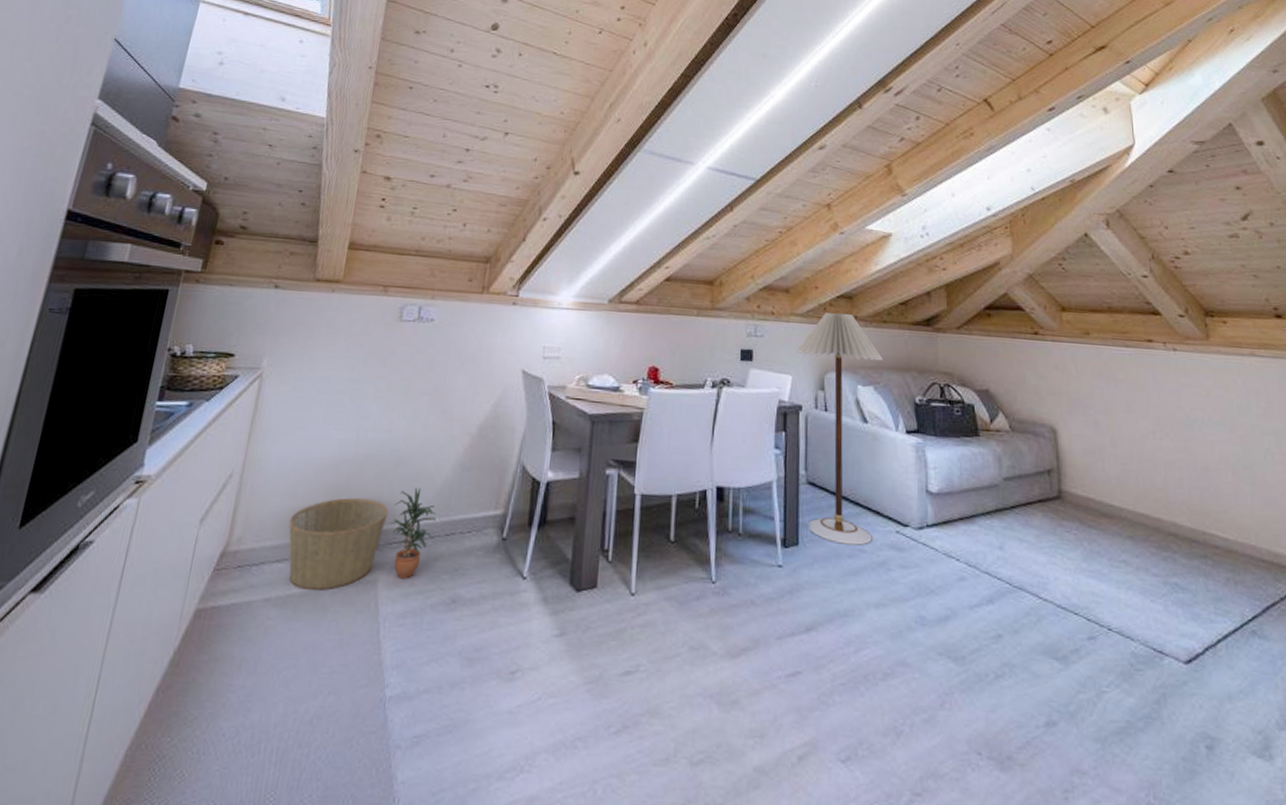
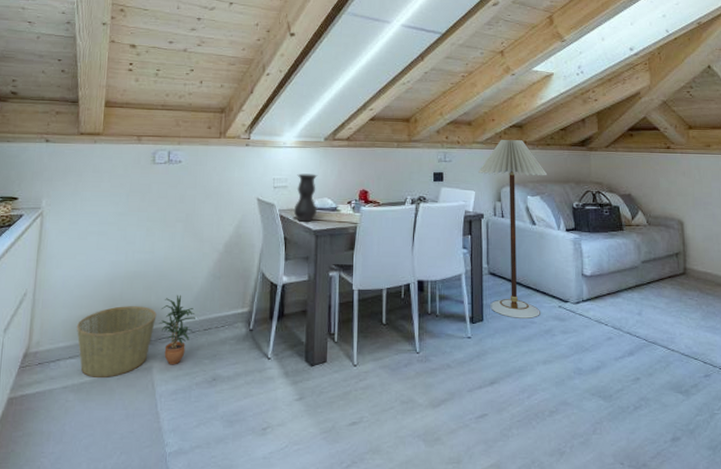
vase: none [565,342,598,405] -> present [293,173,318,223]

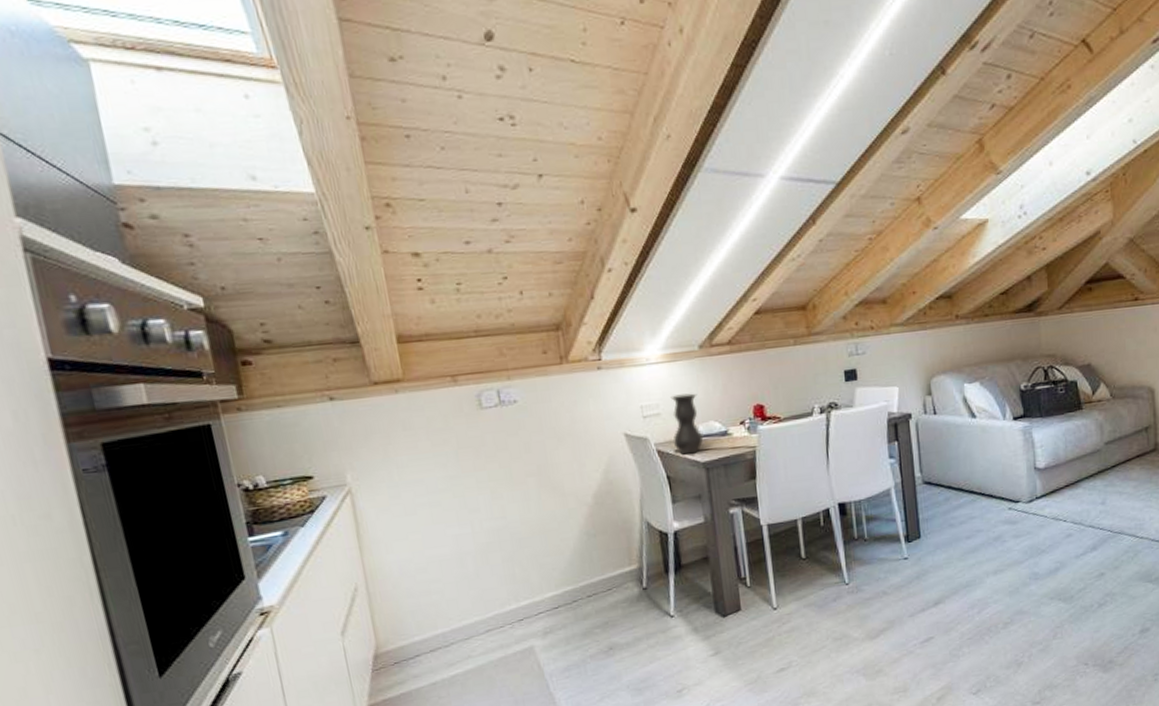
basket: present [77,306,157,377] -> none [430,581,527,669]
potted plant: present [159,294,195,365] -> none [529,561,575,641]
floor lamp: present [479,139,548,318] -> none [901,313,987,530]

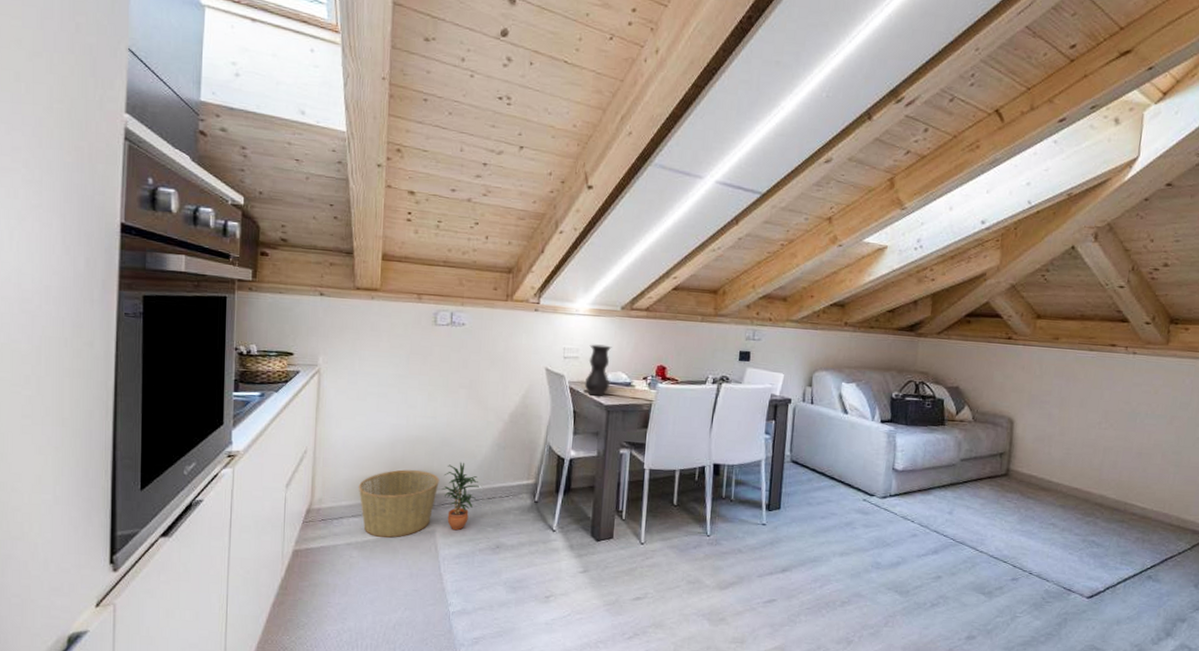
basket: none [430,581,527,669] -> present [359,469,440,538]
potted plant: none [529,561,575,641] -> present [441,462,479,531]

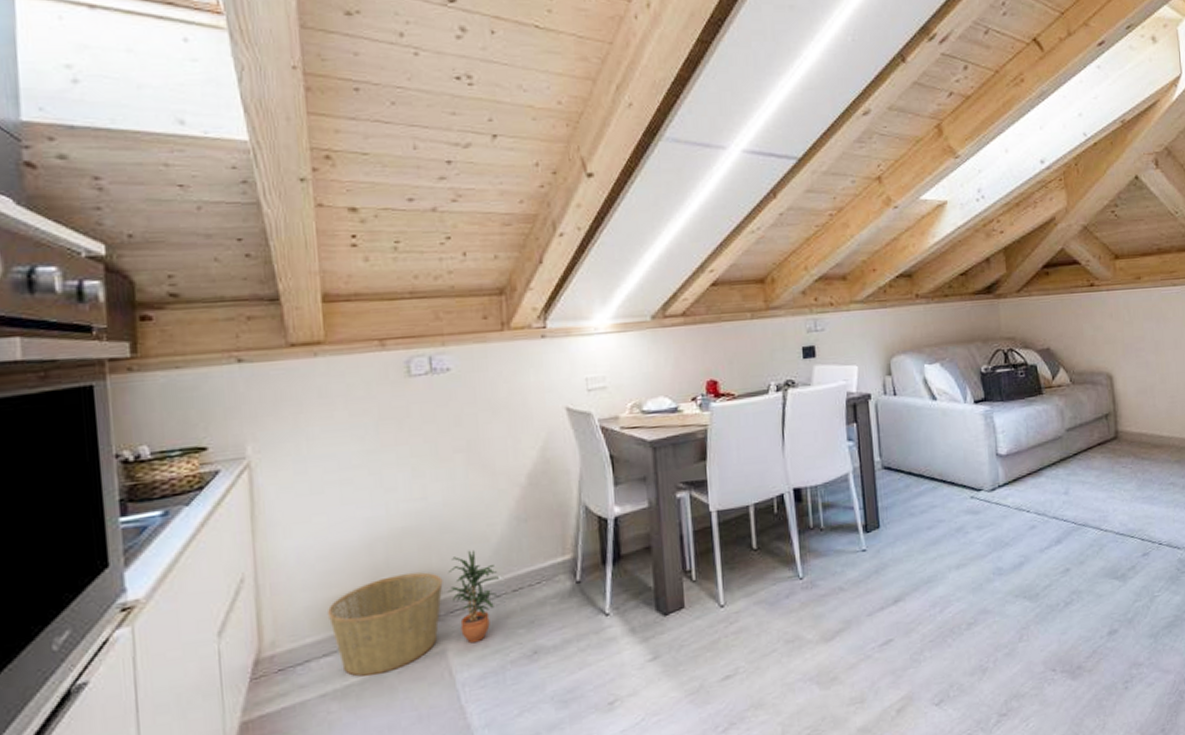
vase: present [584,344,612,397] -> none [618,366,652,434]

